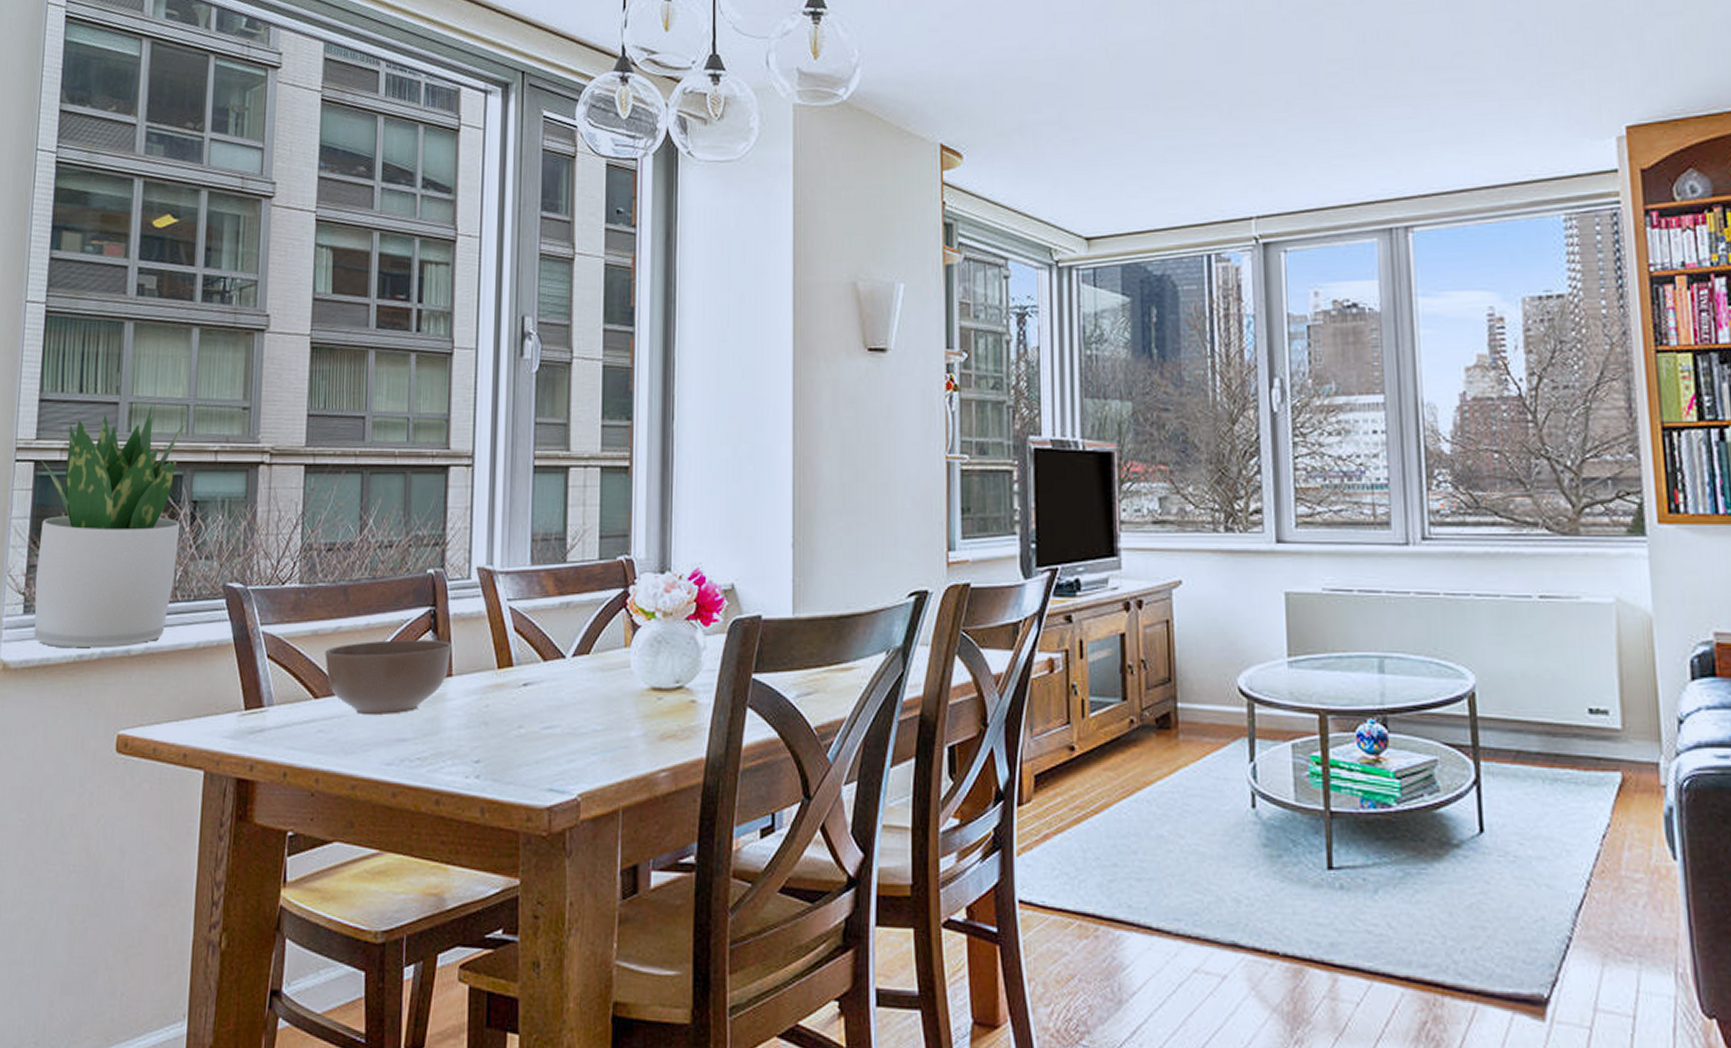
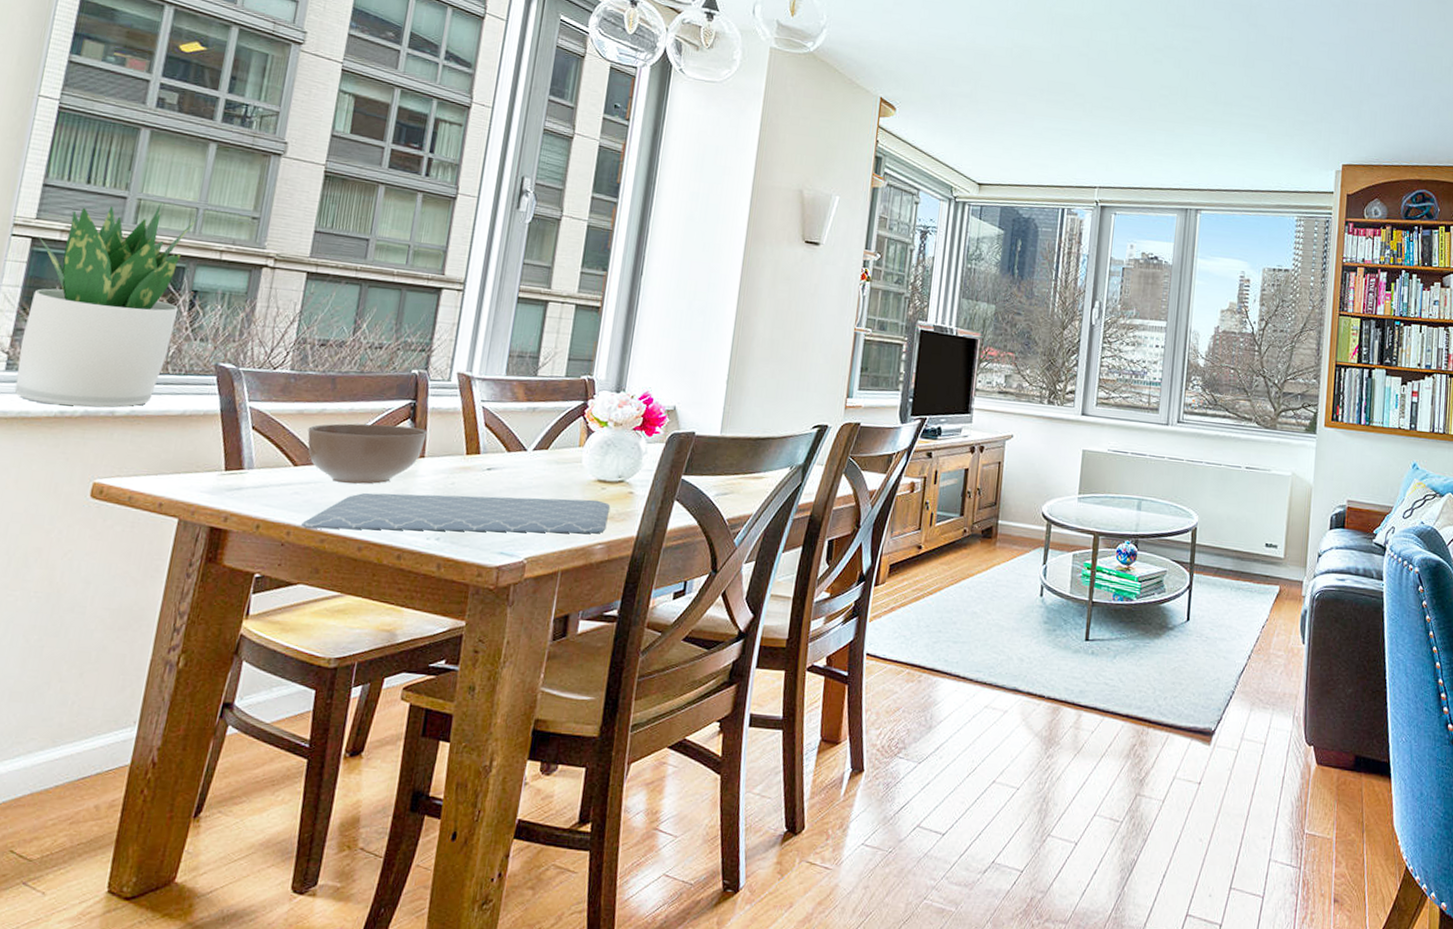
placemat: none [330,714,669,773] -> present [301,492,610,534]

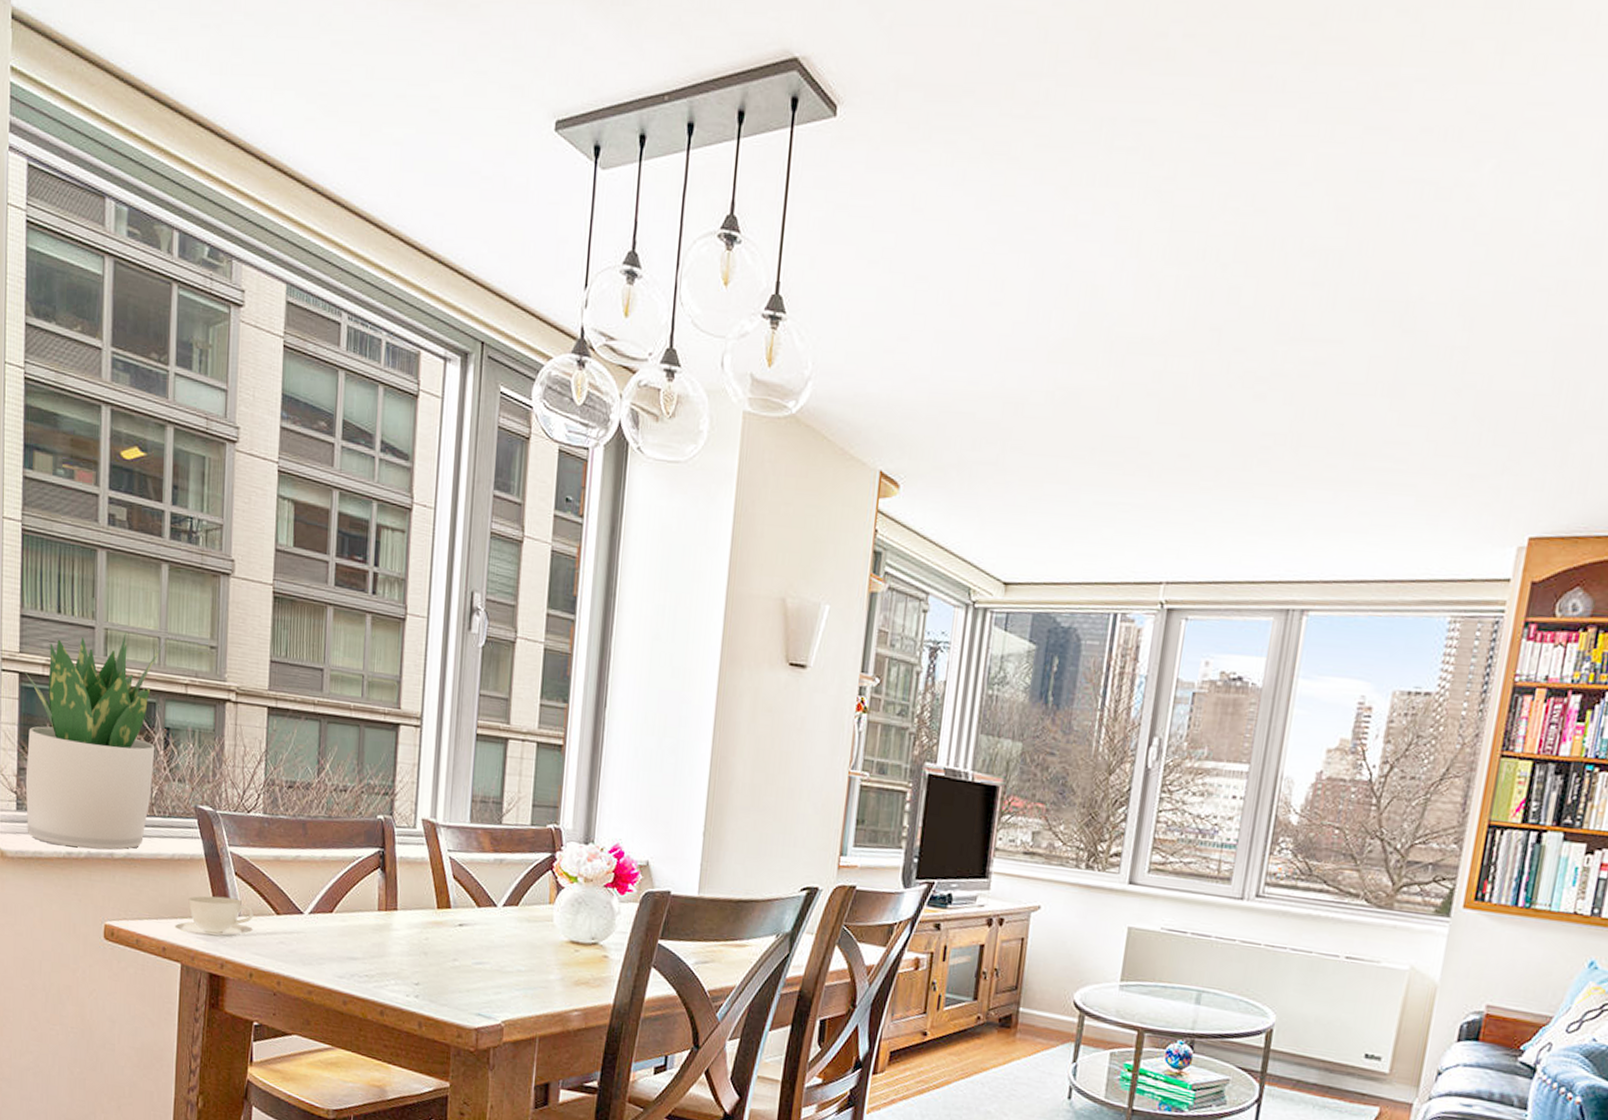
teacup: none [176,450,269,490] -> present [175,896,254,937]
placemat: present [301,492,610,534] -> none [290,945,584,999]
bowl: present [307,423,428,484] -> none [285,871,399,936]

